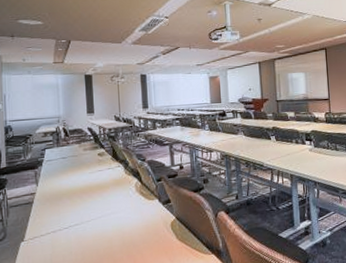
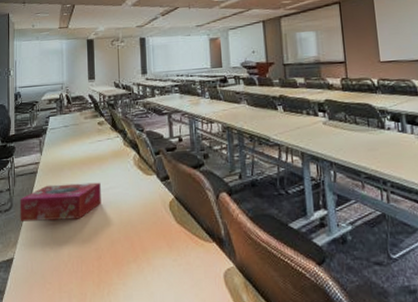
tissue box: none [14,208,103,250] -> present [20,182,101,222]

